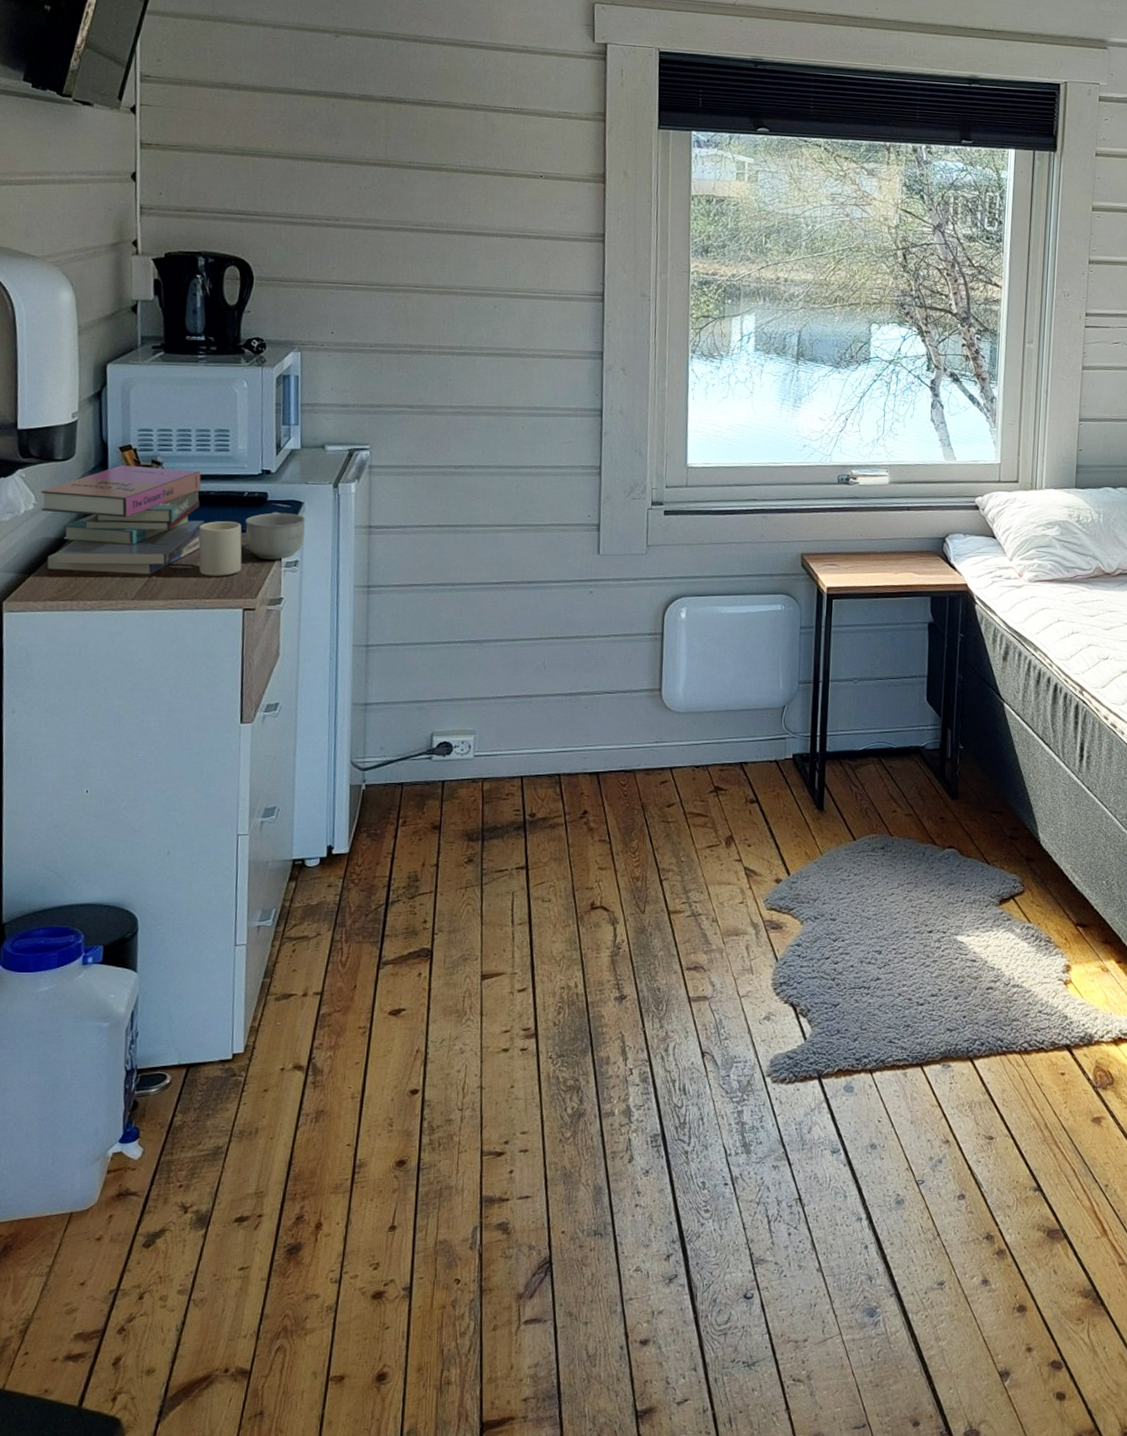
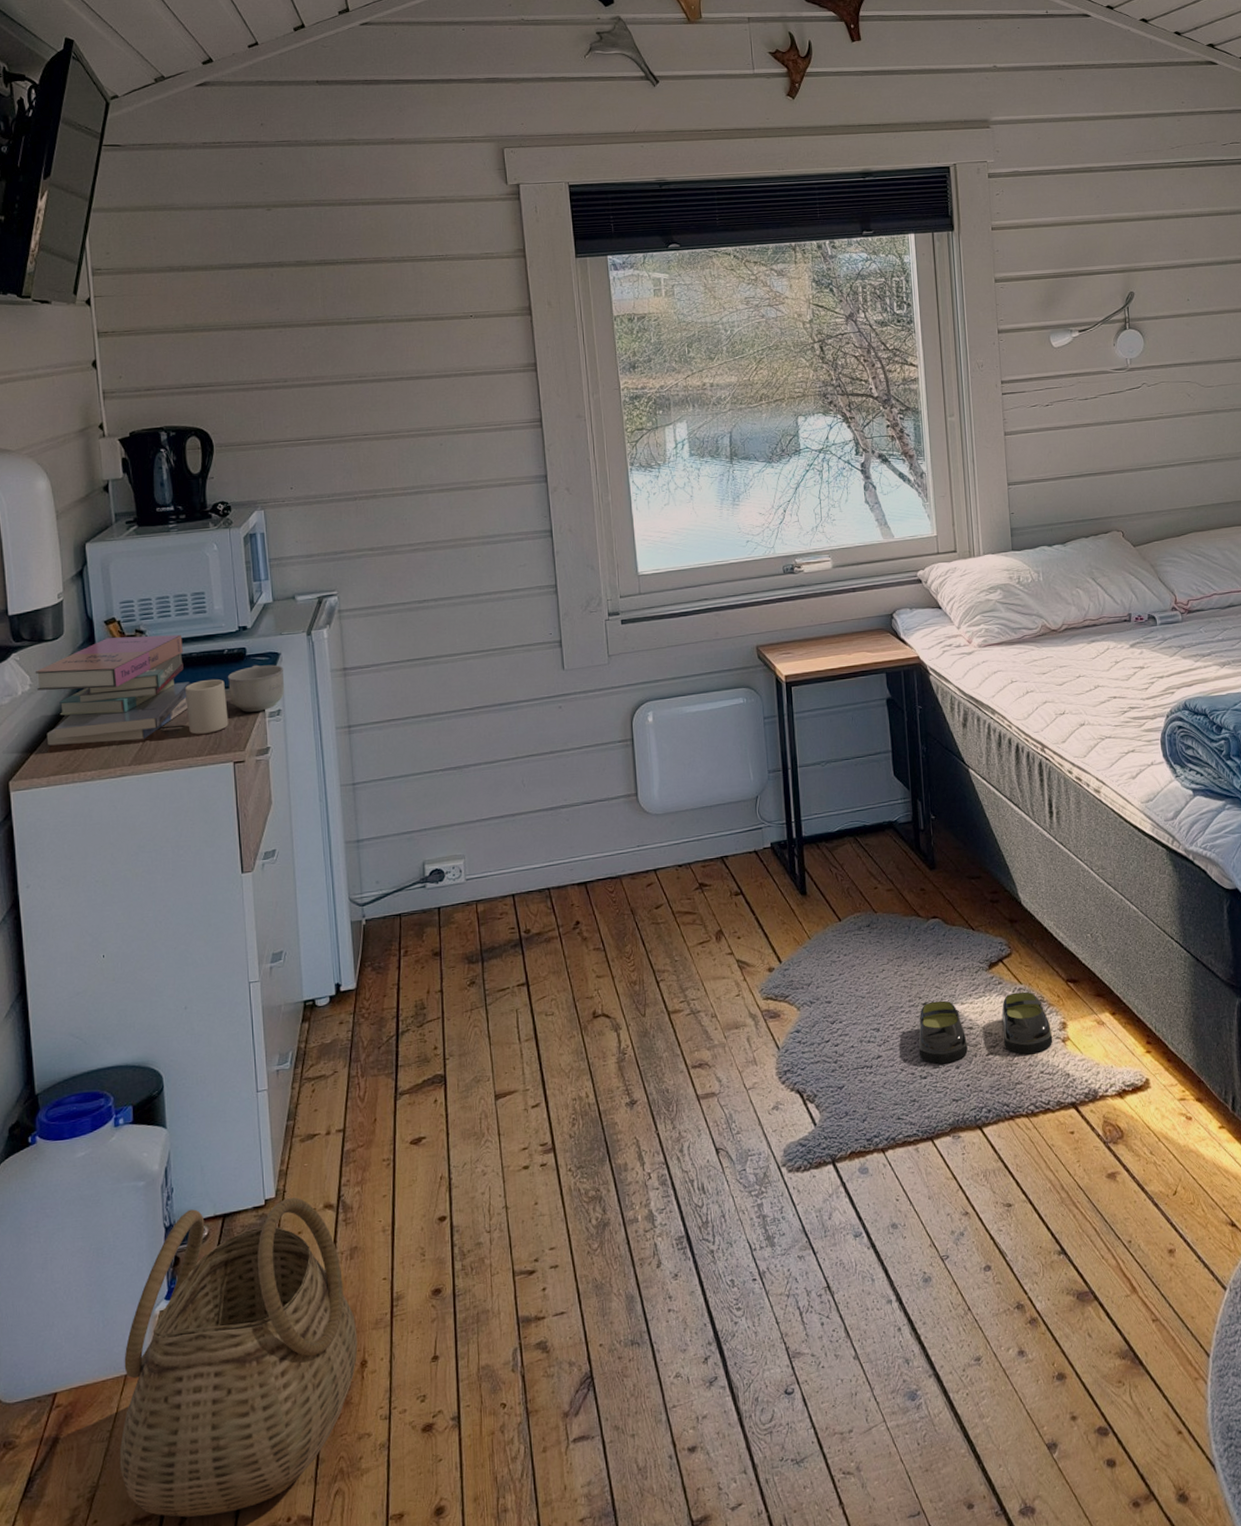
basket: none [56,1055,315,1359] -> present [119,1197,358,1517]
slippers: none [918,930,1056,993] -> present [918,991,1053,1064]

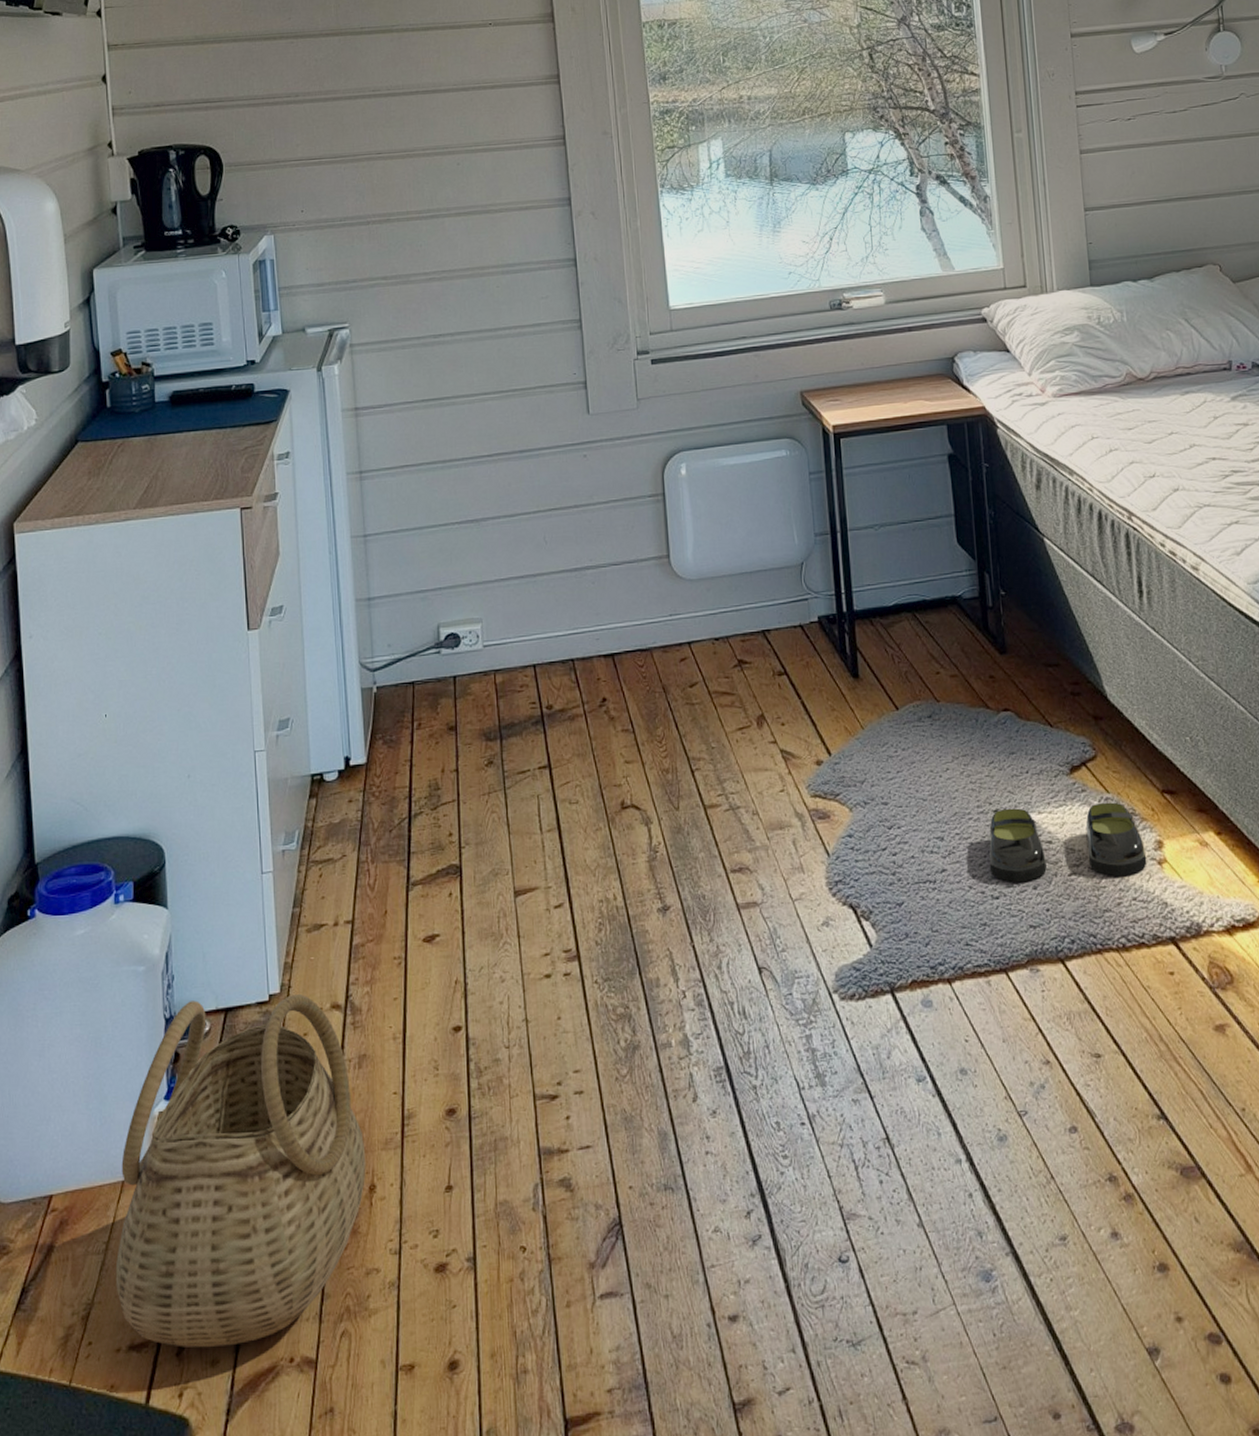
books: present [34,634,190,746] -> none [40,368,197,485]
mug: present [185,679,229,734] -> none [192,417,236,477]
teacup: present [227,664,285,712] -> none [234,402,294,454]

